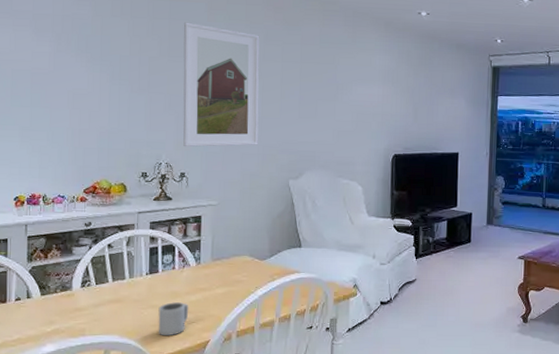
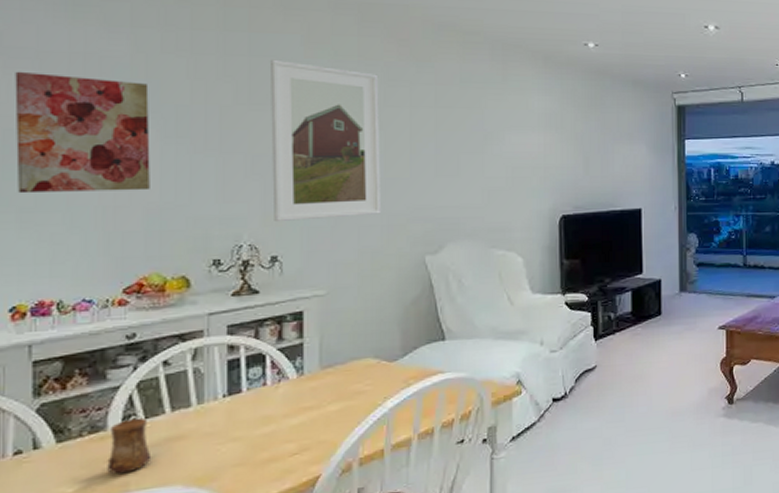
wall art: none [19,28,103,119] -> present [15,71,150,194]
cup: none [72,283,100,322] -> present [107,417,152,475]
cup: present [158,302,189,336] -> none [243,429,289,478]

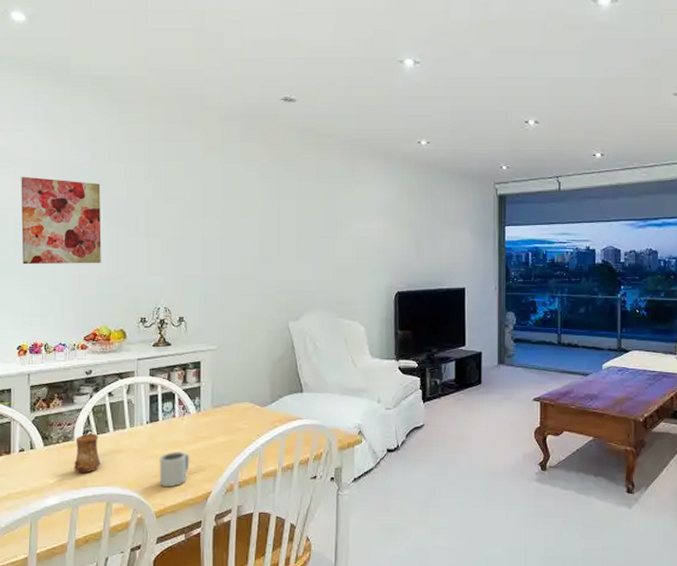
cup: none [243,429,289,478] -> present [159,452,190,488]
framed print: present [271,59,381,223] -> none [180,162,256,291]

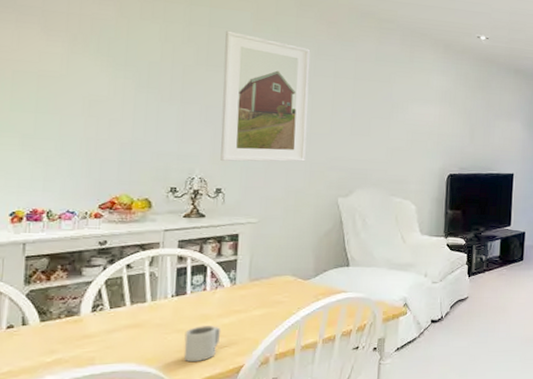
wall art: present [21,176,101,265] -> none [21,25,129,128]
cup: present [74,433,101,474] -> none [78,307,114,351]
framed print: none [180,162,256,291] -> present [220,30,311,162]

